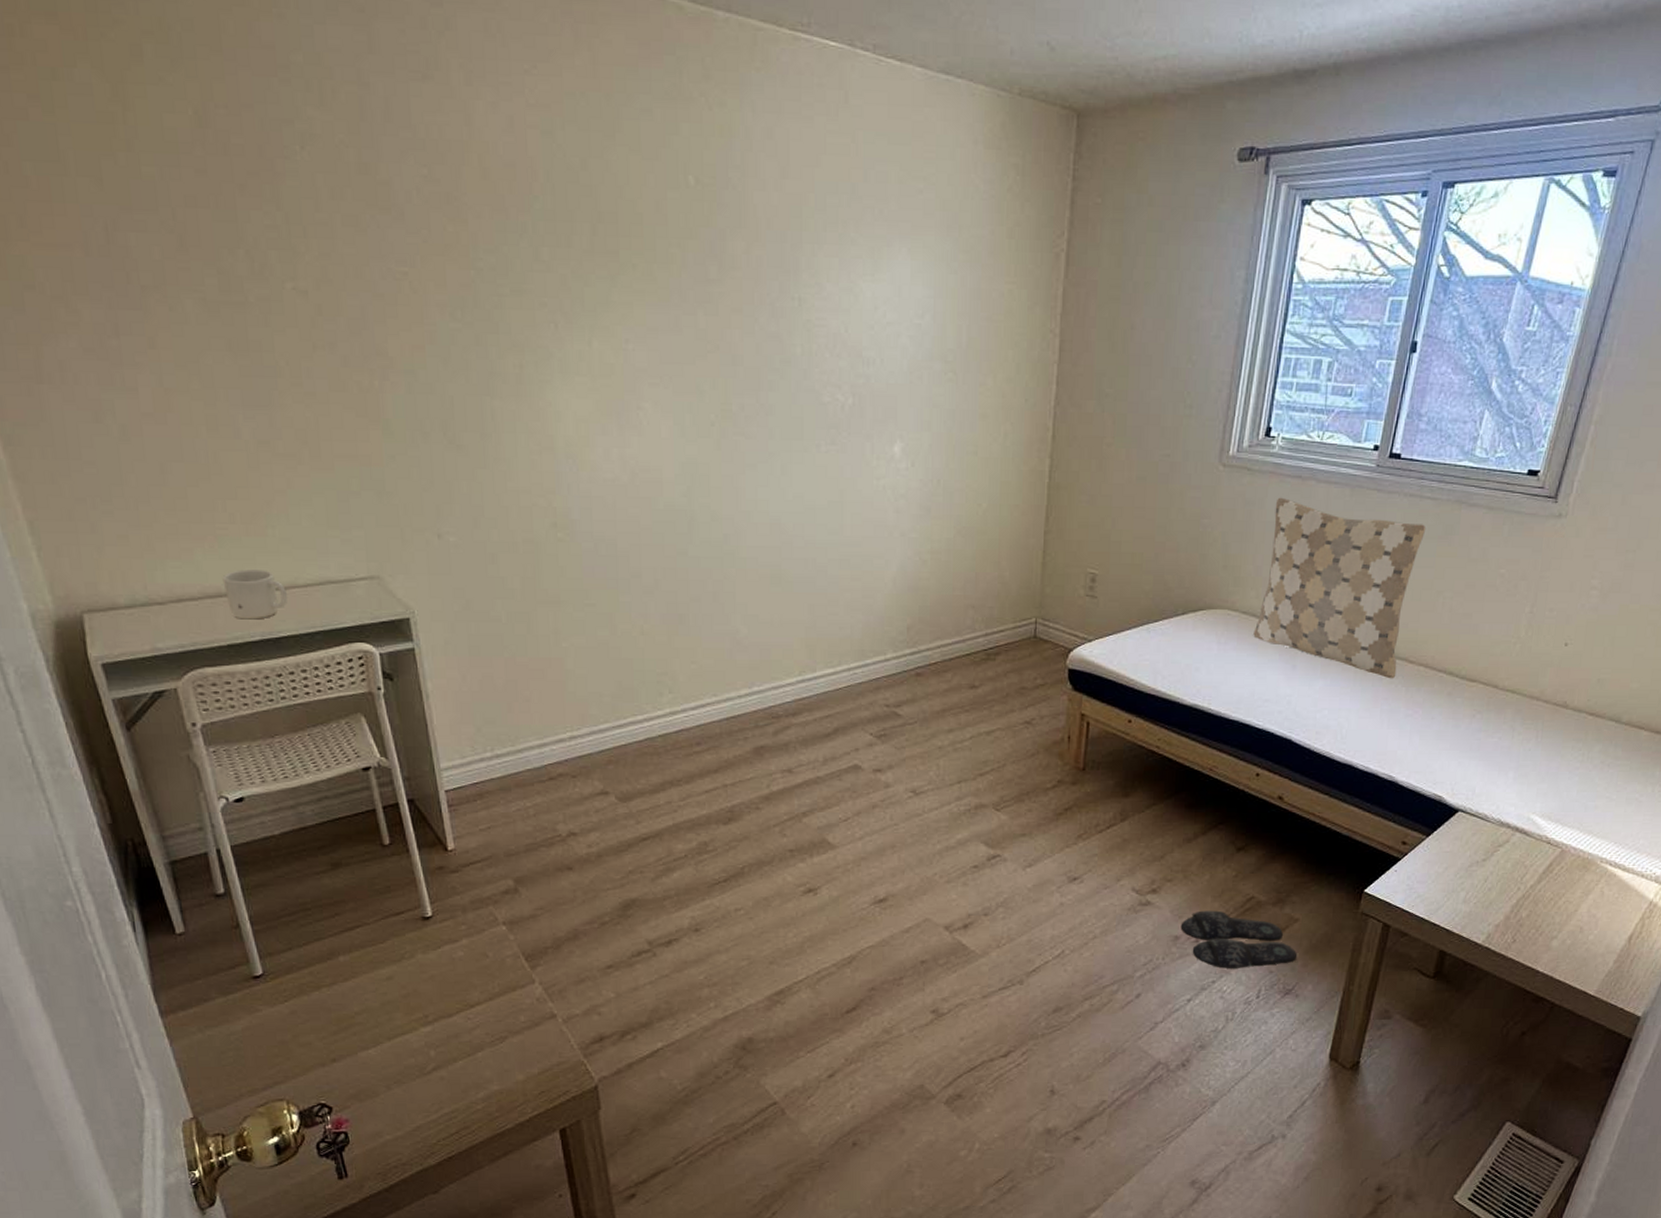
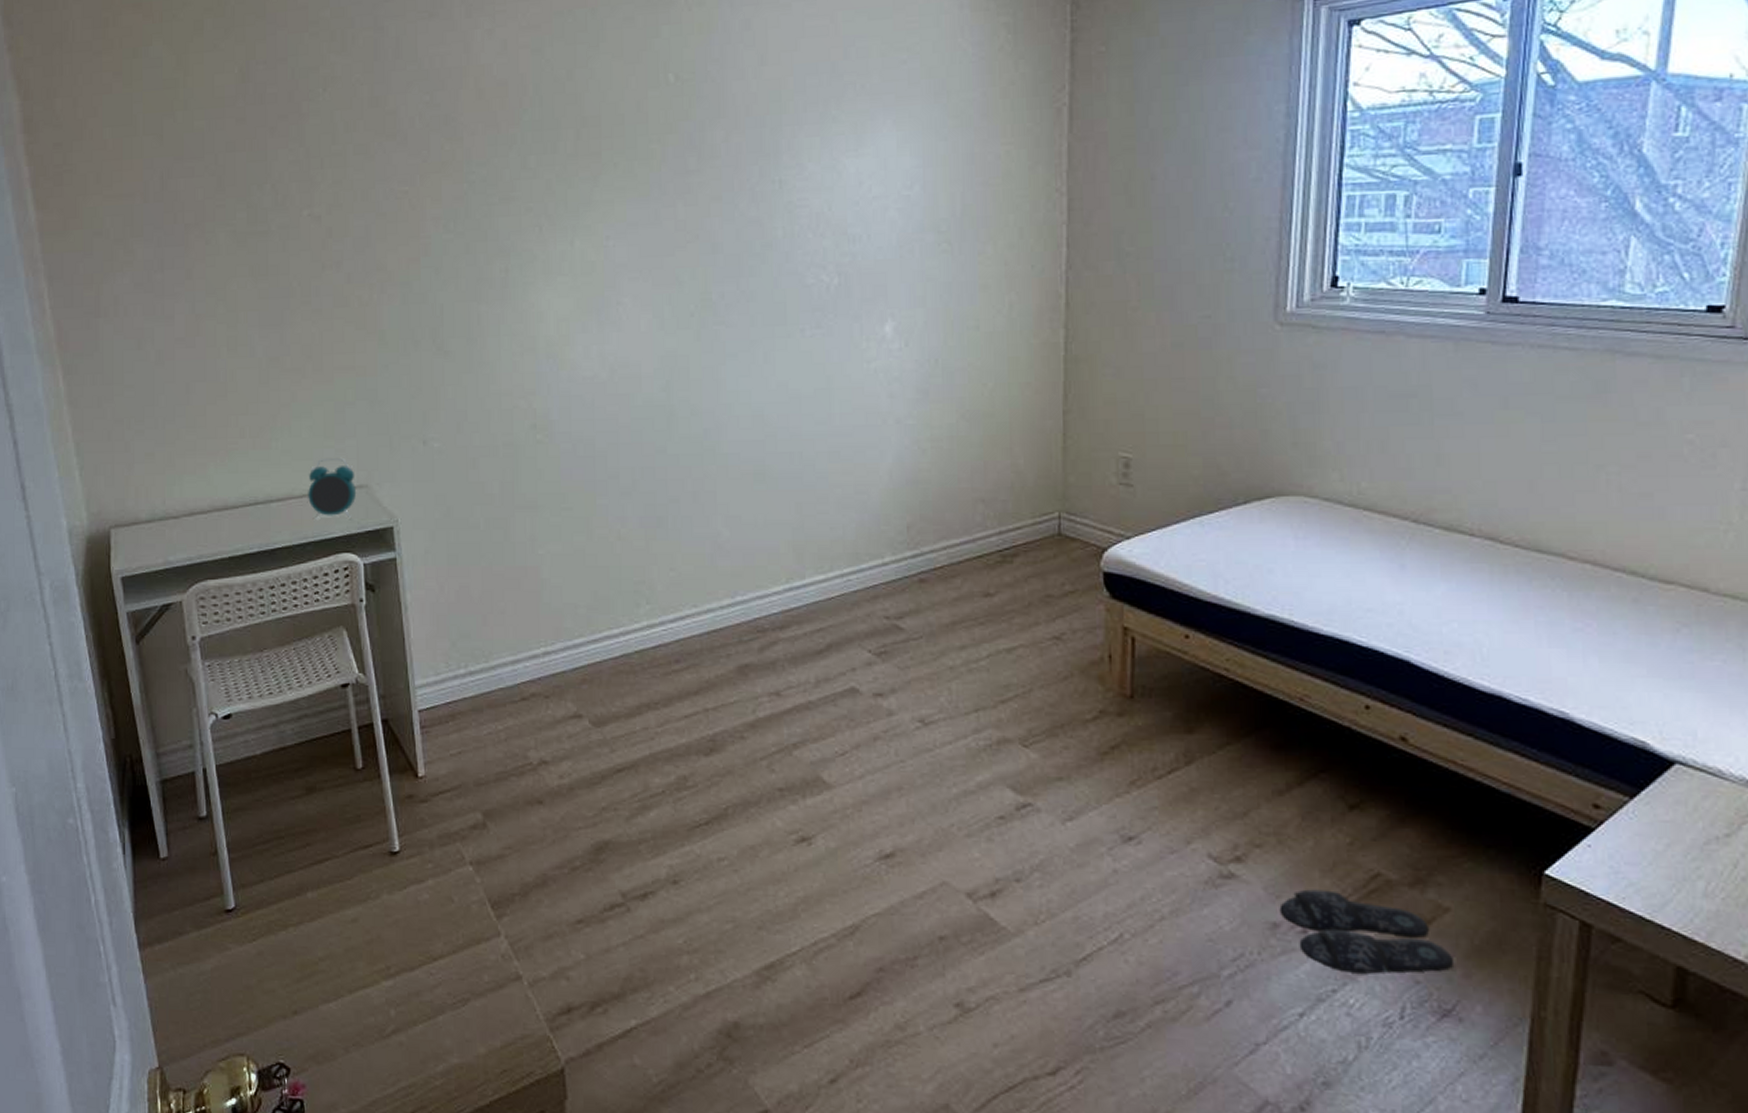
mug: present [222,569,288,620] -> none [229,482,285,532]
alarm clock: none [313,547,368,610] -> present [308,457,357,521]
pillow: present [1253,497,1426,679] -> none [1341,357,1568,581]

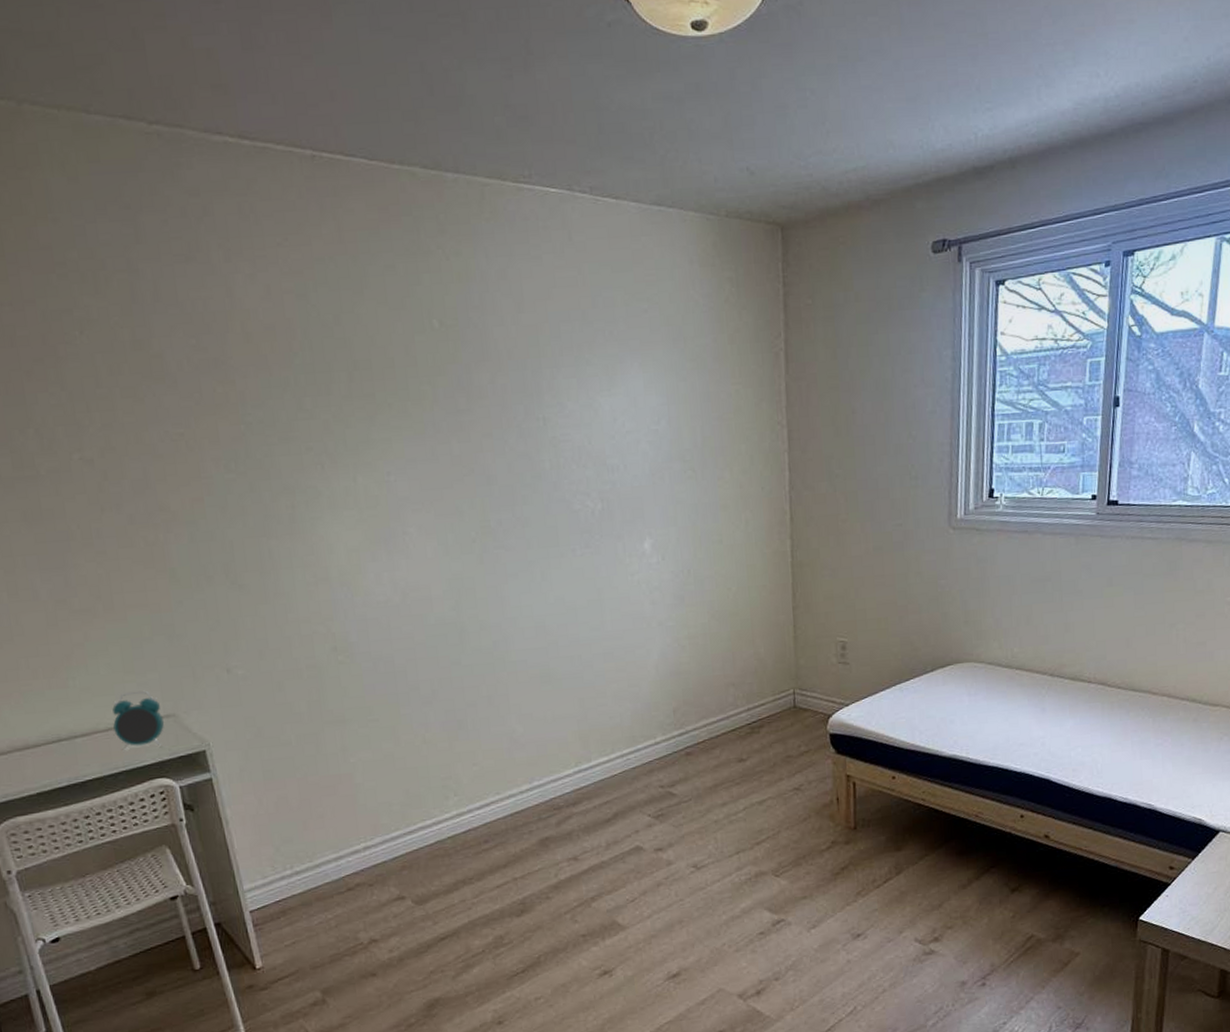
slippers: present [1279,889,1453,974] -> none [966,952,1082,1009]

